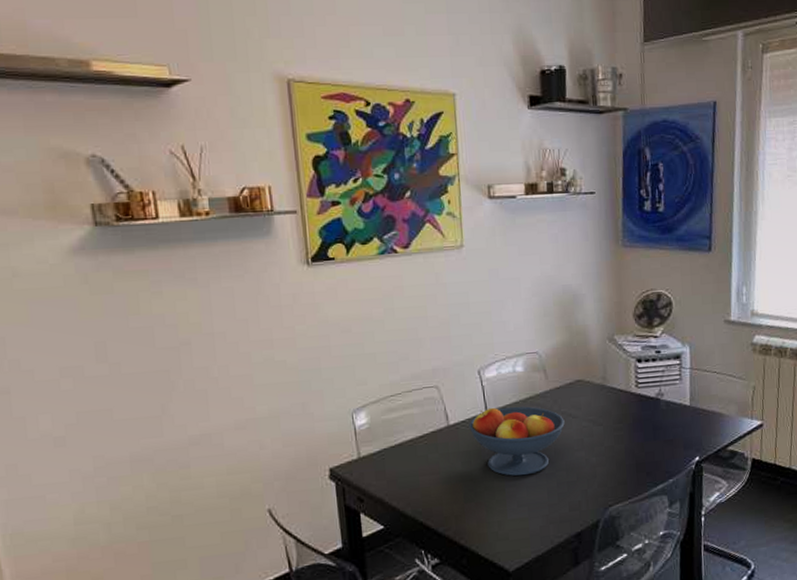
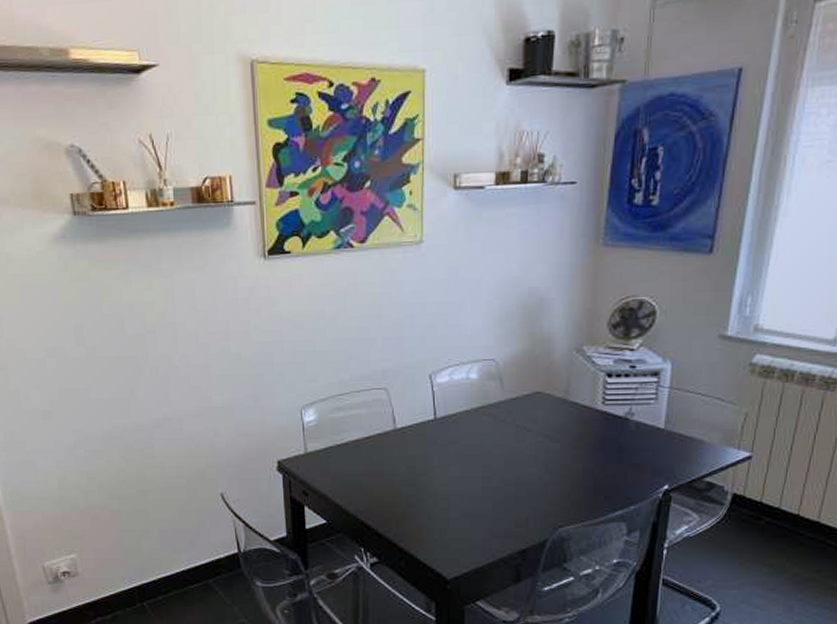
fruit bowl: present [468,406,565,476] -> none [416,415,518,487]

